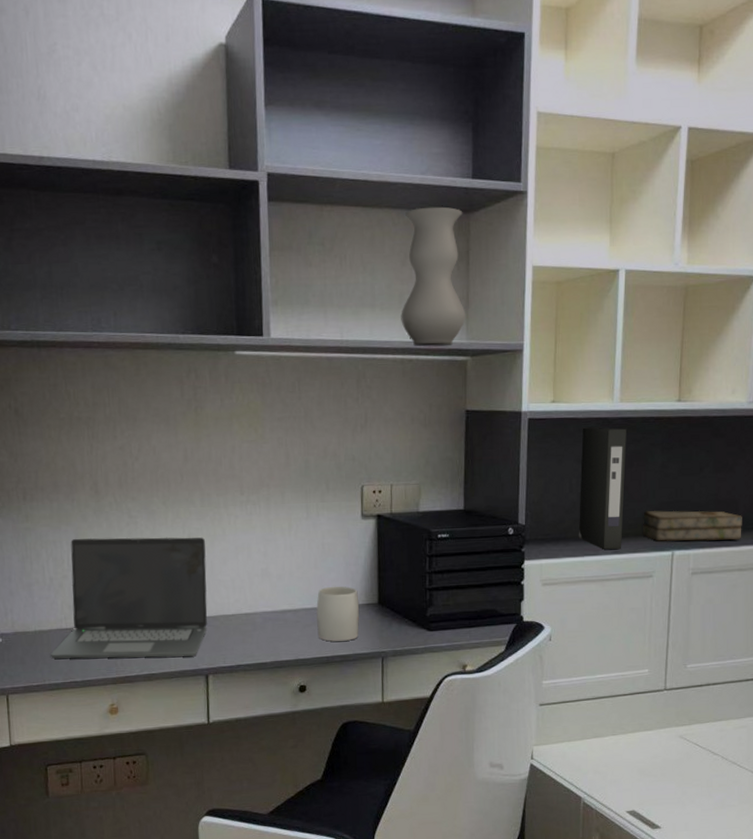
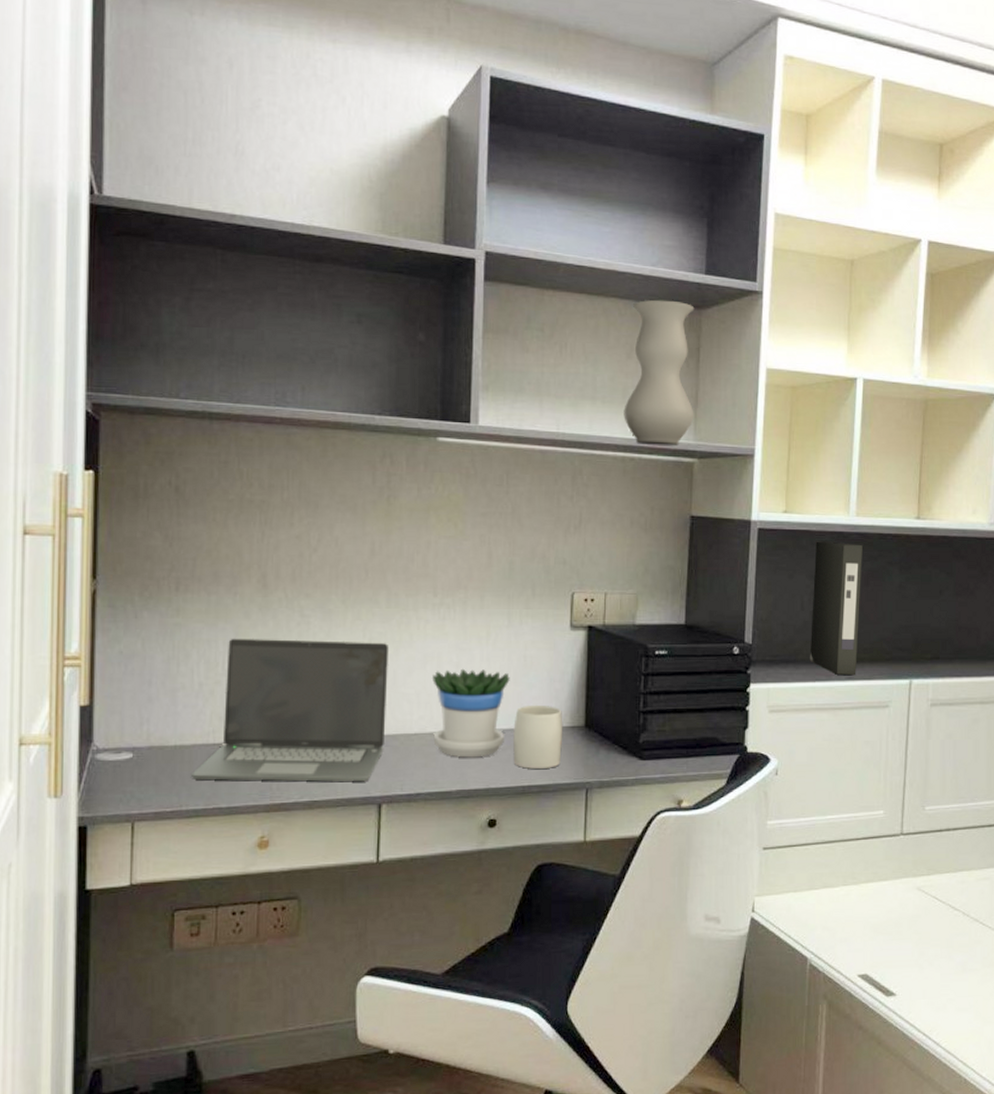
flowerpot: none [244,557,311,634] -> present [432,668,510,758]
decorative box: present [642,510,742,542] -> none [878,635,984,671]

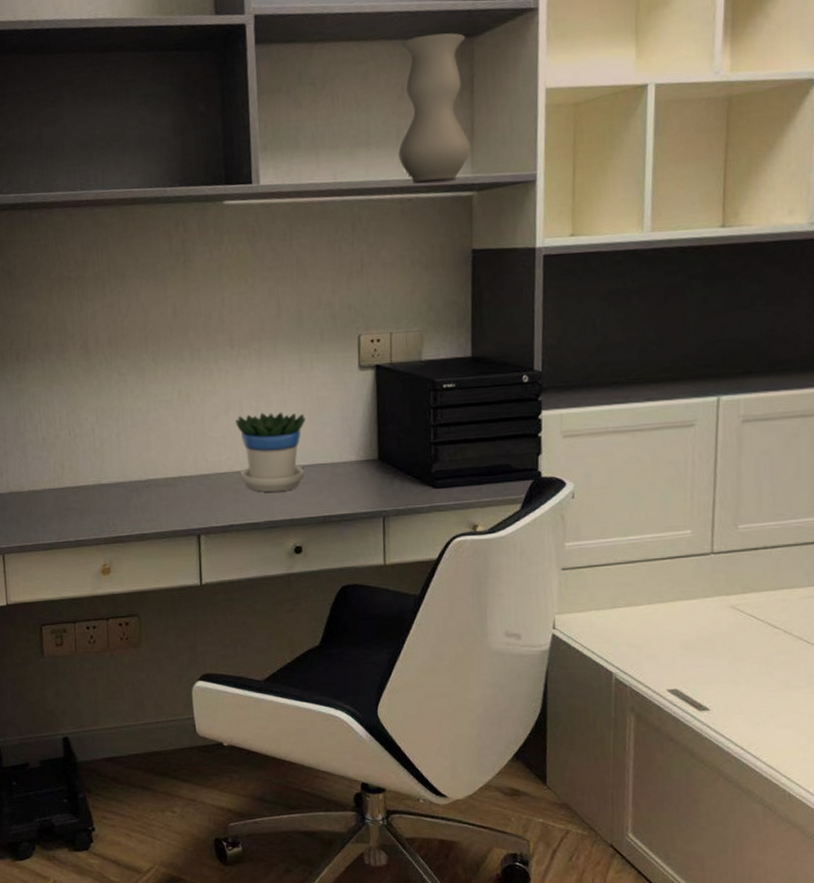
laptop: present [192,639,388,782] -> none [44,394,199,519]
mug: present [513,704,563,770] -> none [312,441,359,501]
binder: present [810,542,862,676] -> none [605,260,660,397]

